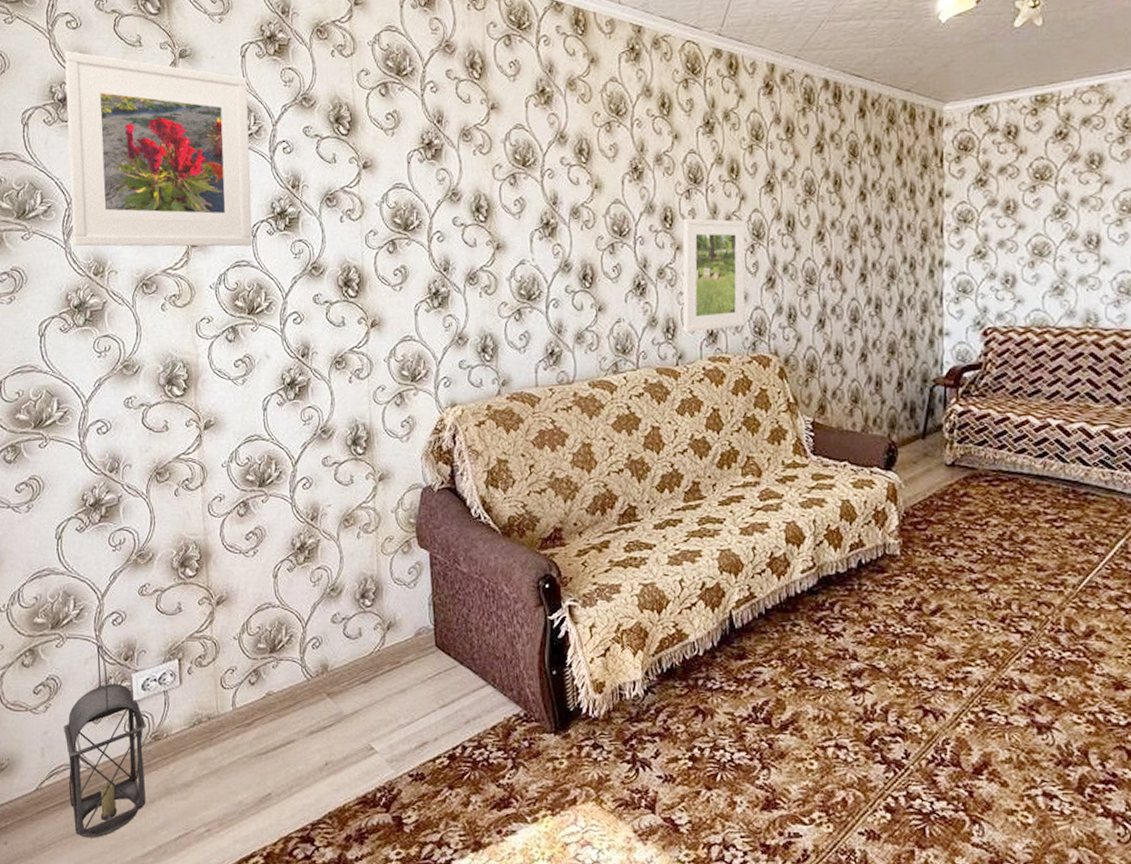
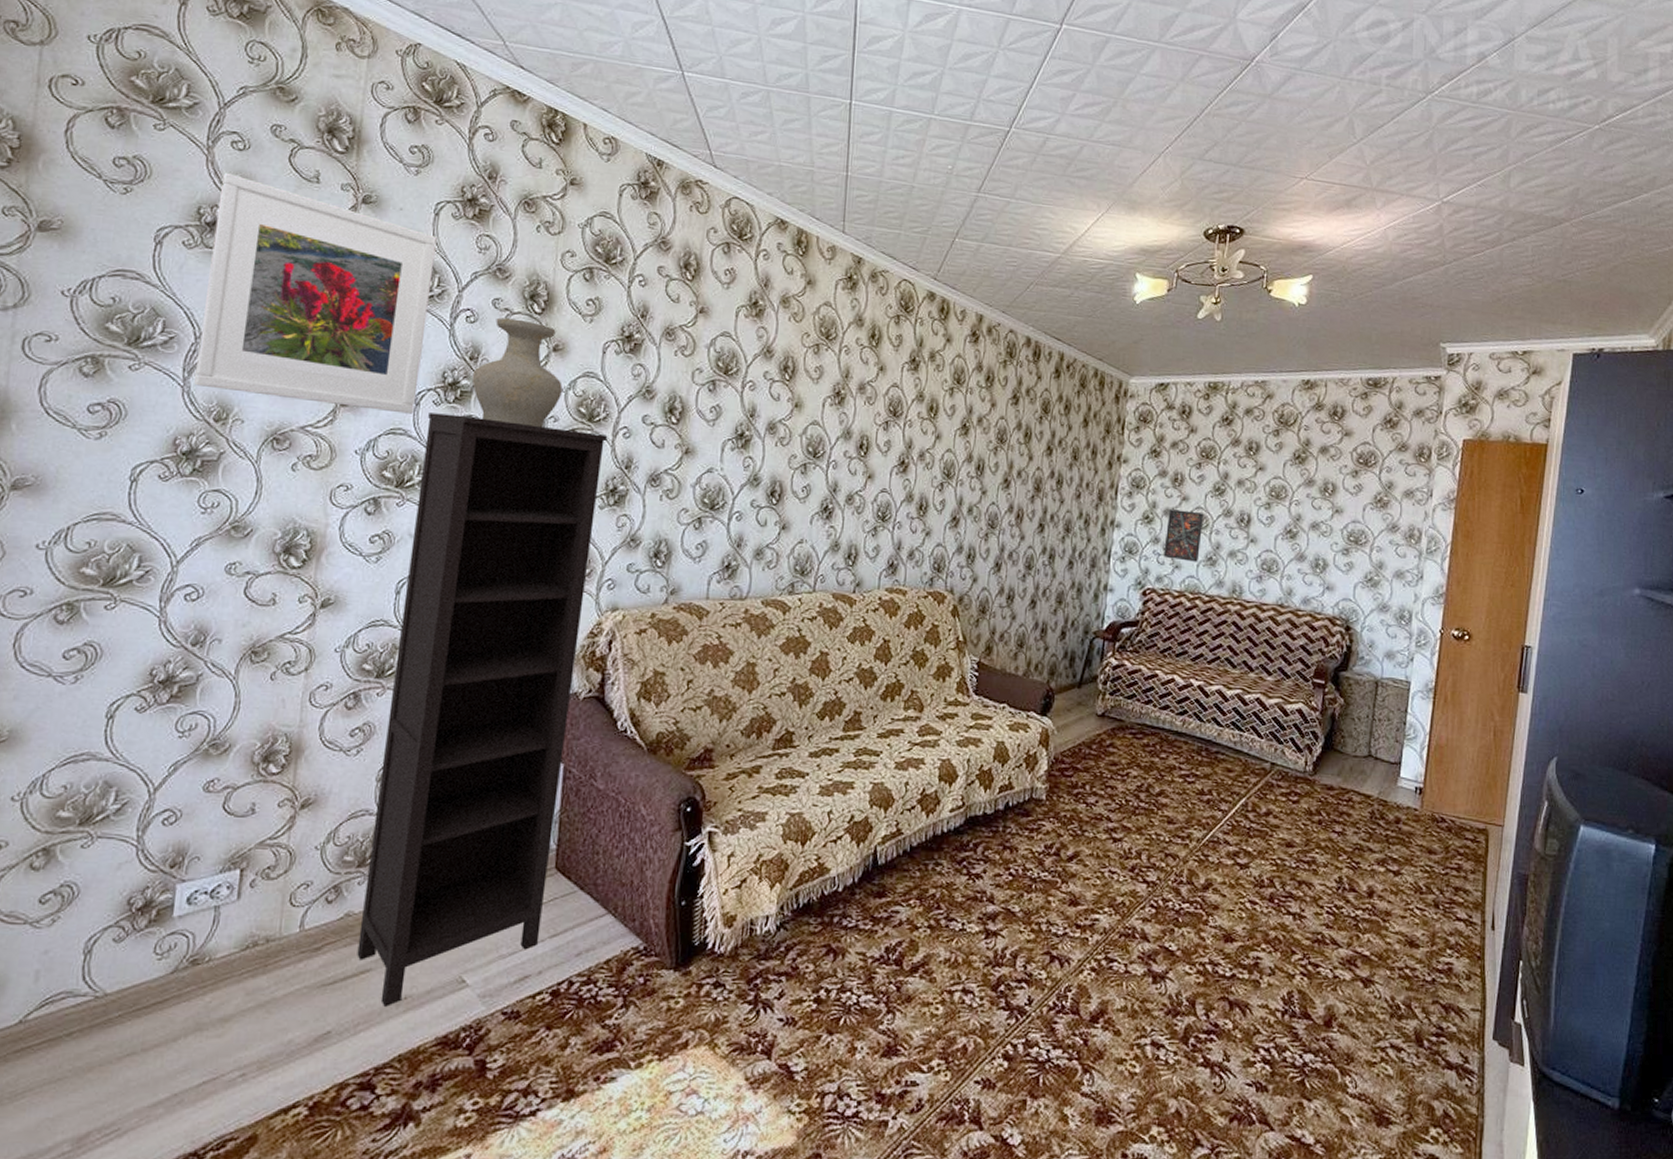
lantern: present [64,644,146,838] -> none [63,846,185,1084]
bookcase: none [265,240,431,773] -> present [357,413,608,1008]
vase: none [296,143,377,243] -> present [471,317,563,427]
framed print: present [682,218,746,332] -> none [864,449,938,562]
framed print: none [1002,239,1045,294] -> present [1163,509,1204,562]

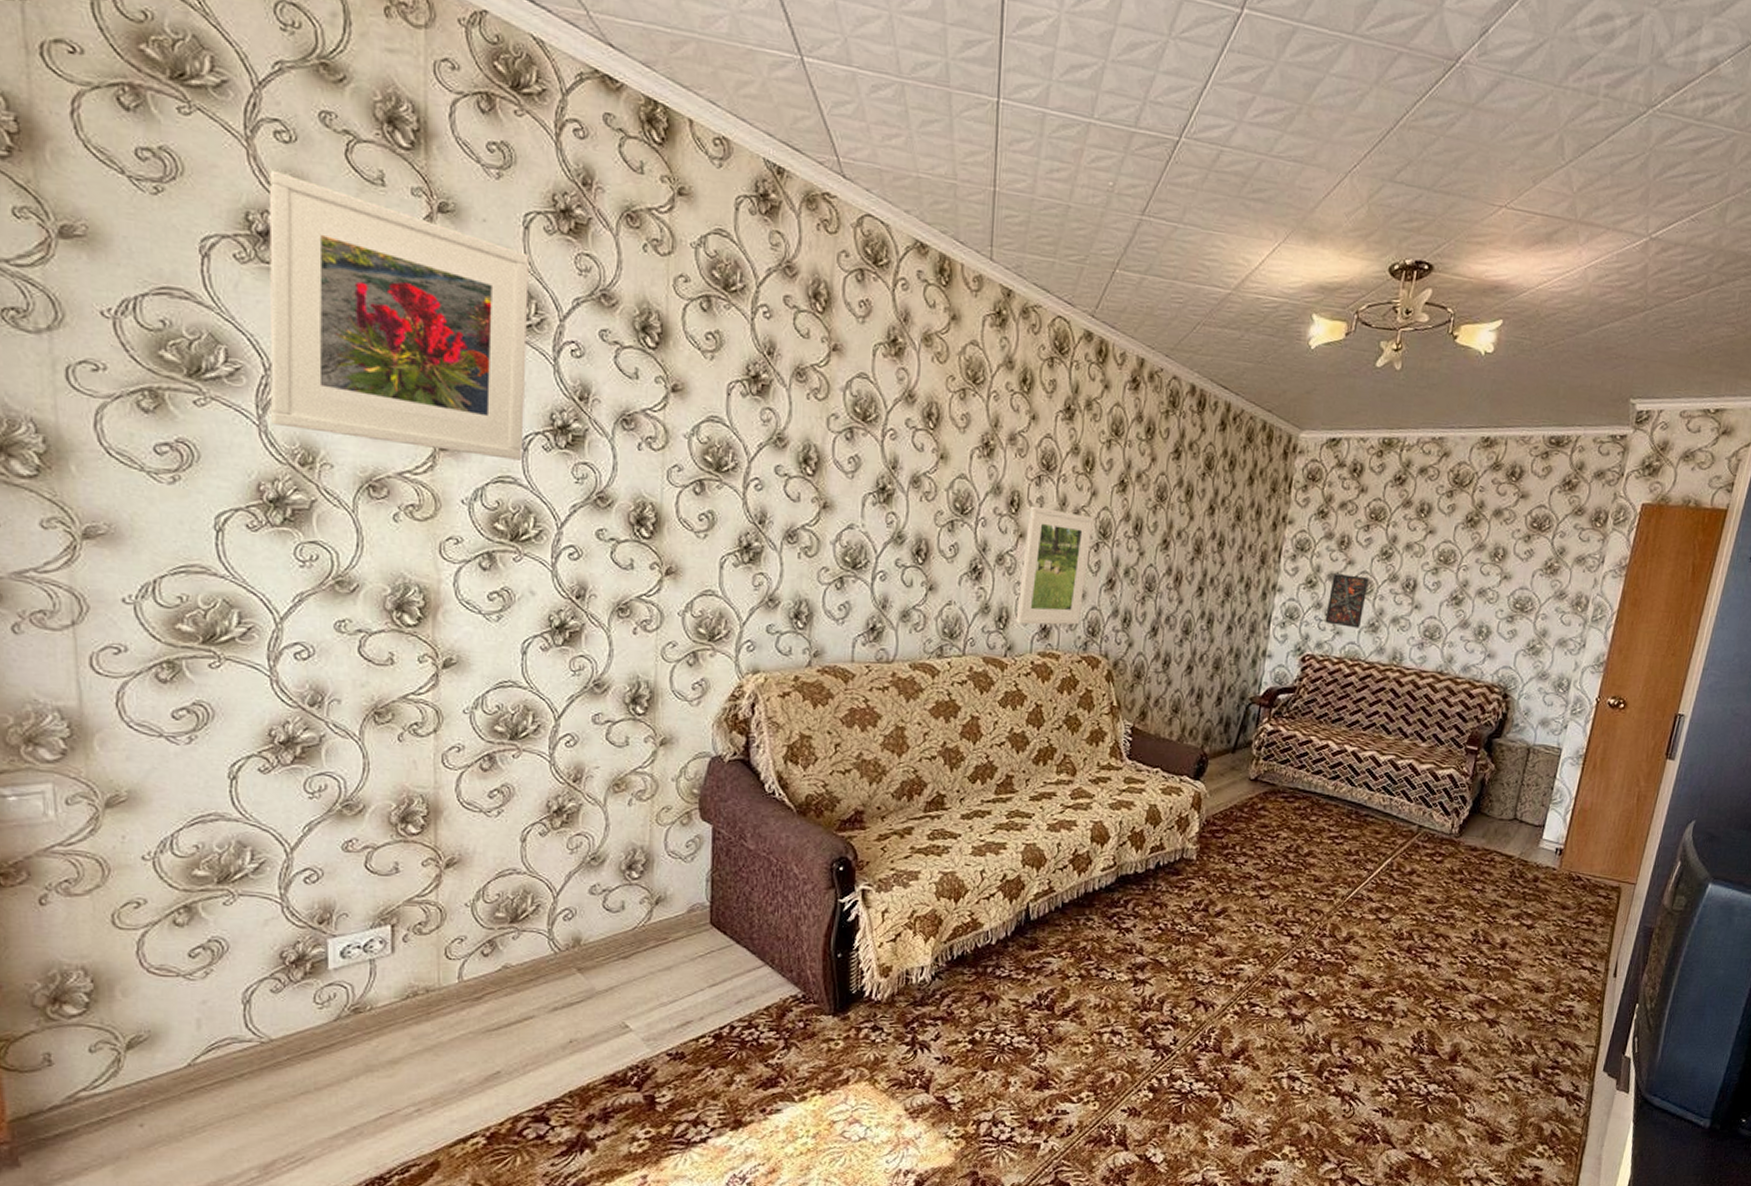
bookcase: present [357,413,608,1008] -> none [518,459,738,1051]
vase: present [471,317,563,427] -> none [583,352,685,477]
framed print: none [864,449,938,562] -> present [1015,505,1094,625]

